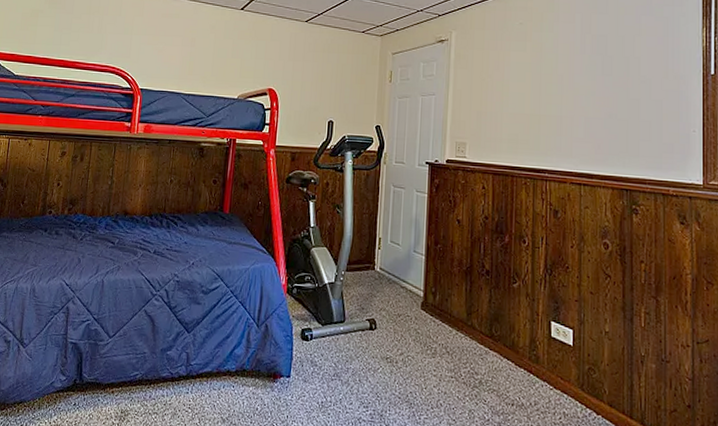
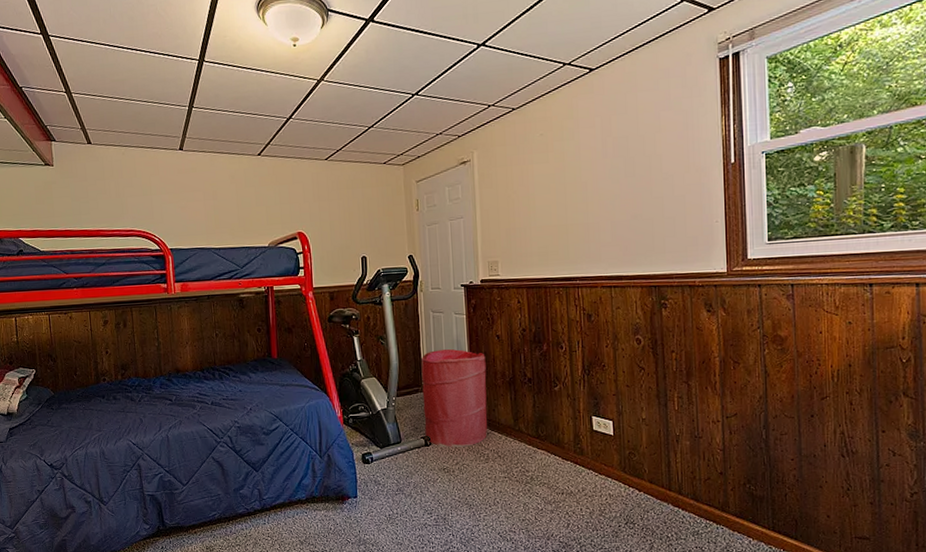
laundry hamper: none [371,227,444,337] -> present [421,349,488,447]

